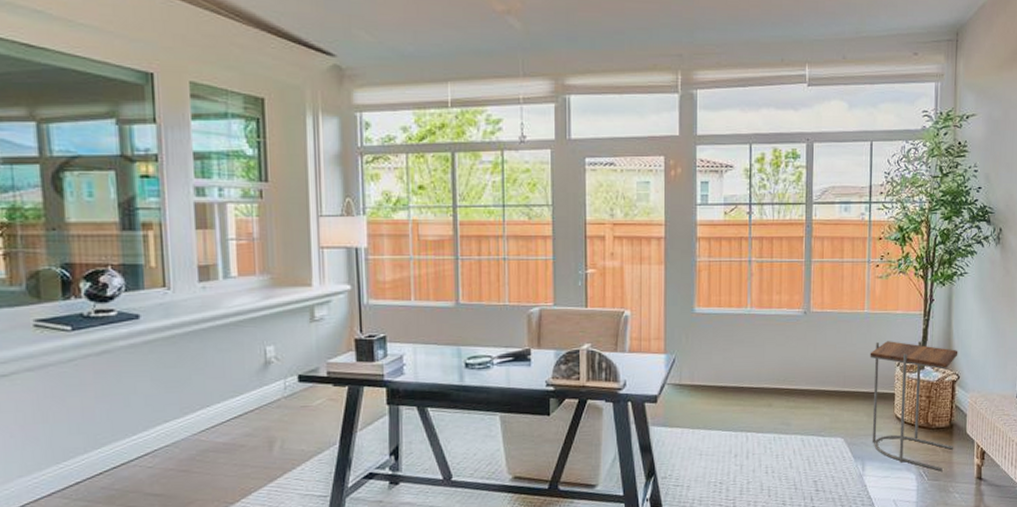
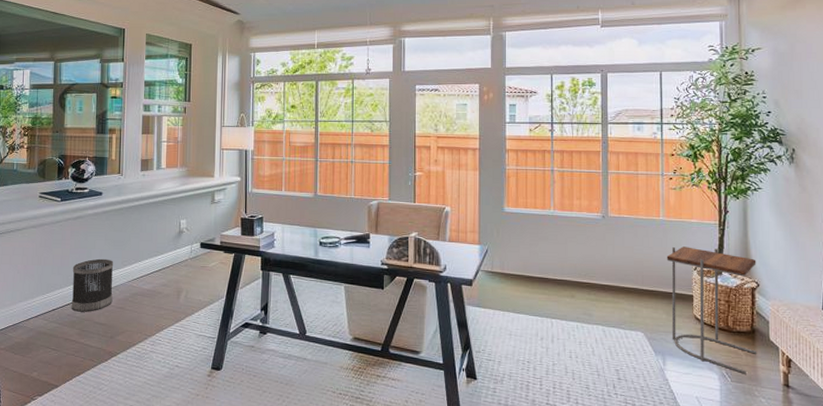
wastebasket: none [102,406,171,482] -> present [71,258,114,312]

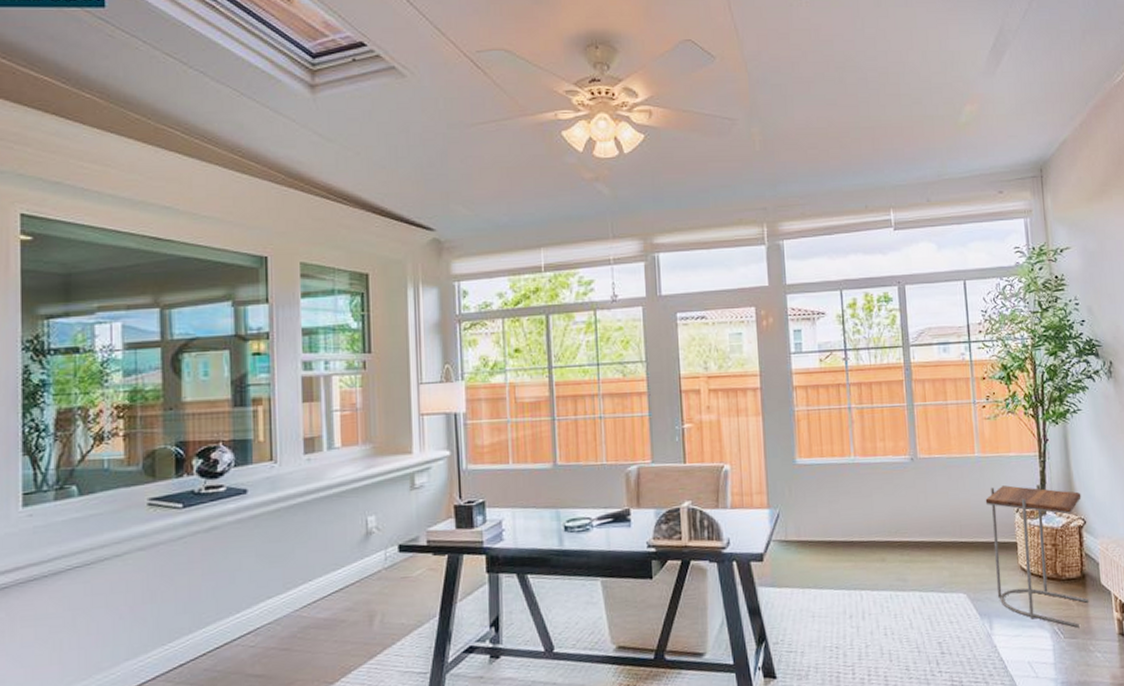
wastebasket: present [71,258,114,312] -> none [207,582,272,664]

